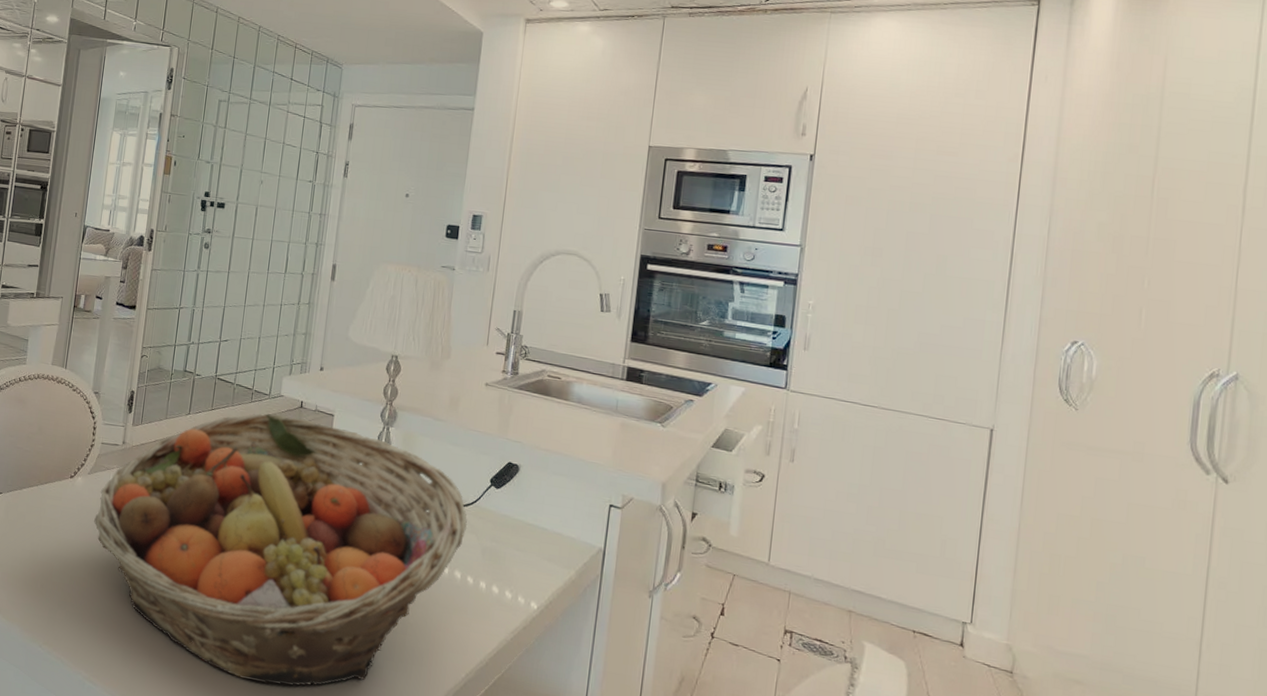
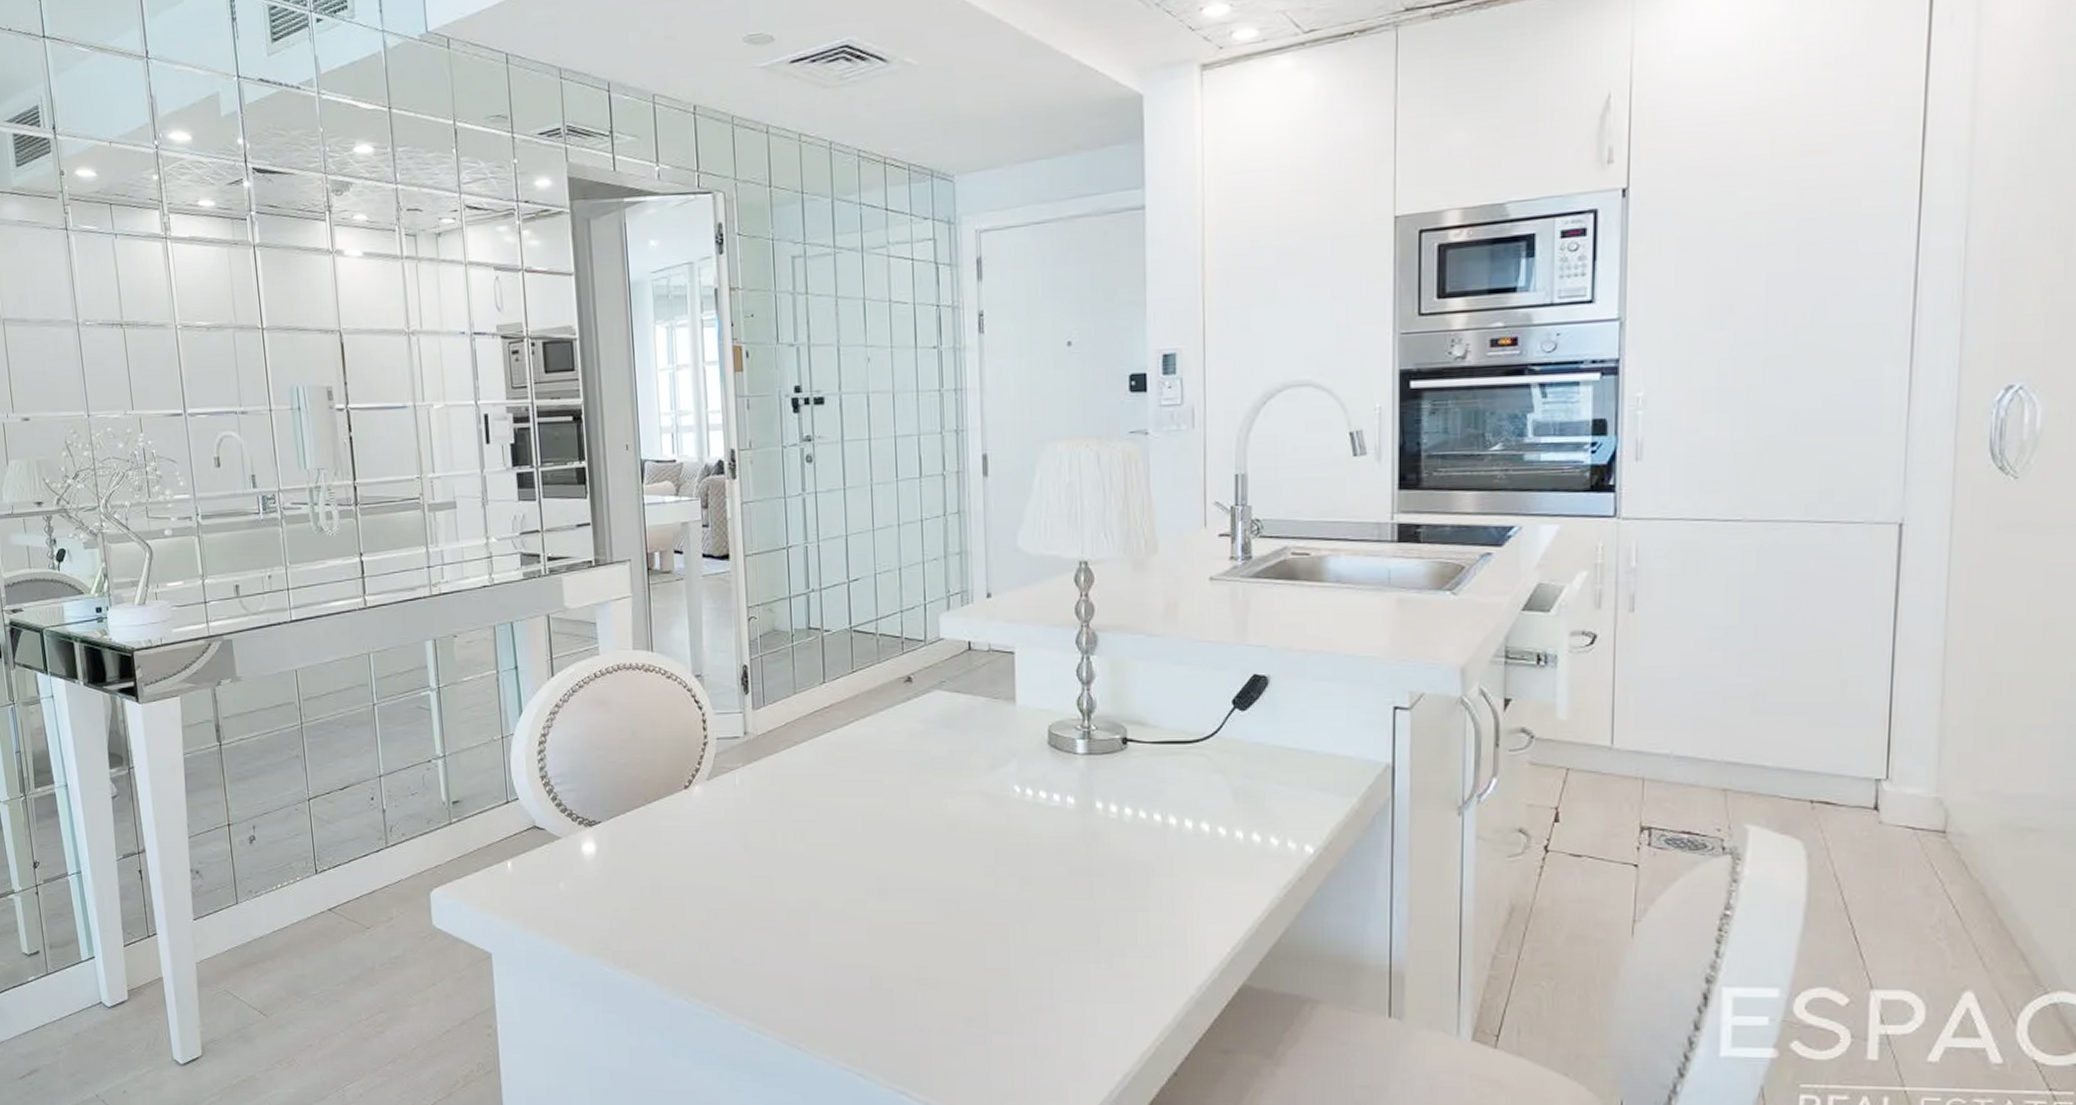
fruit basket: present [94,413,468,686] -> none [725,663,1210,999]

